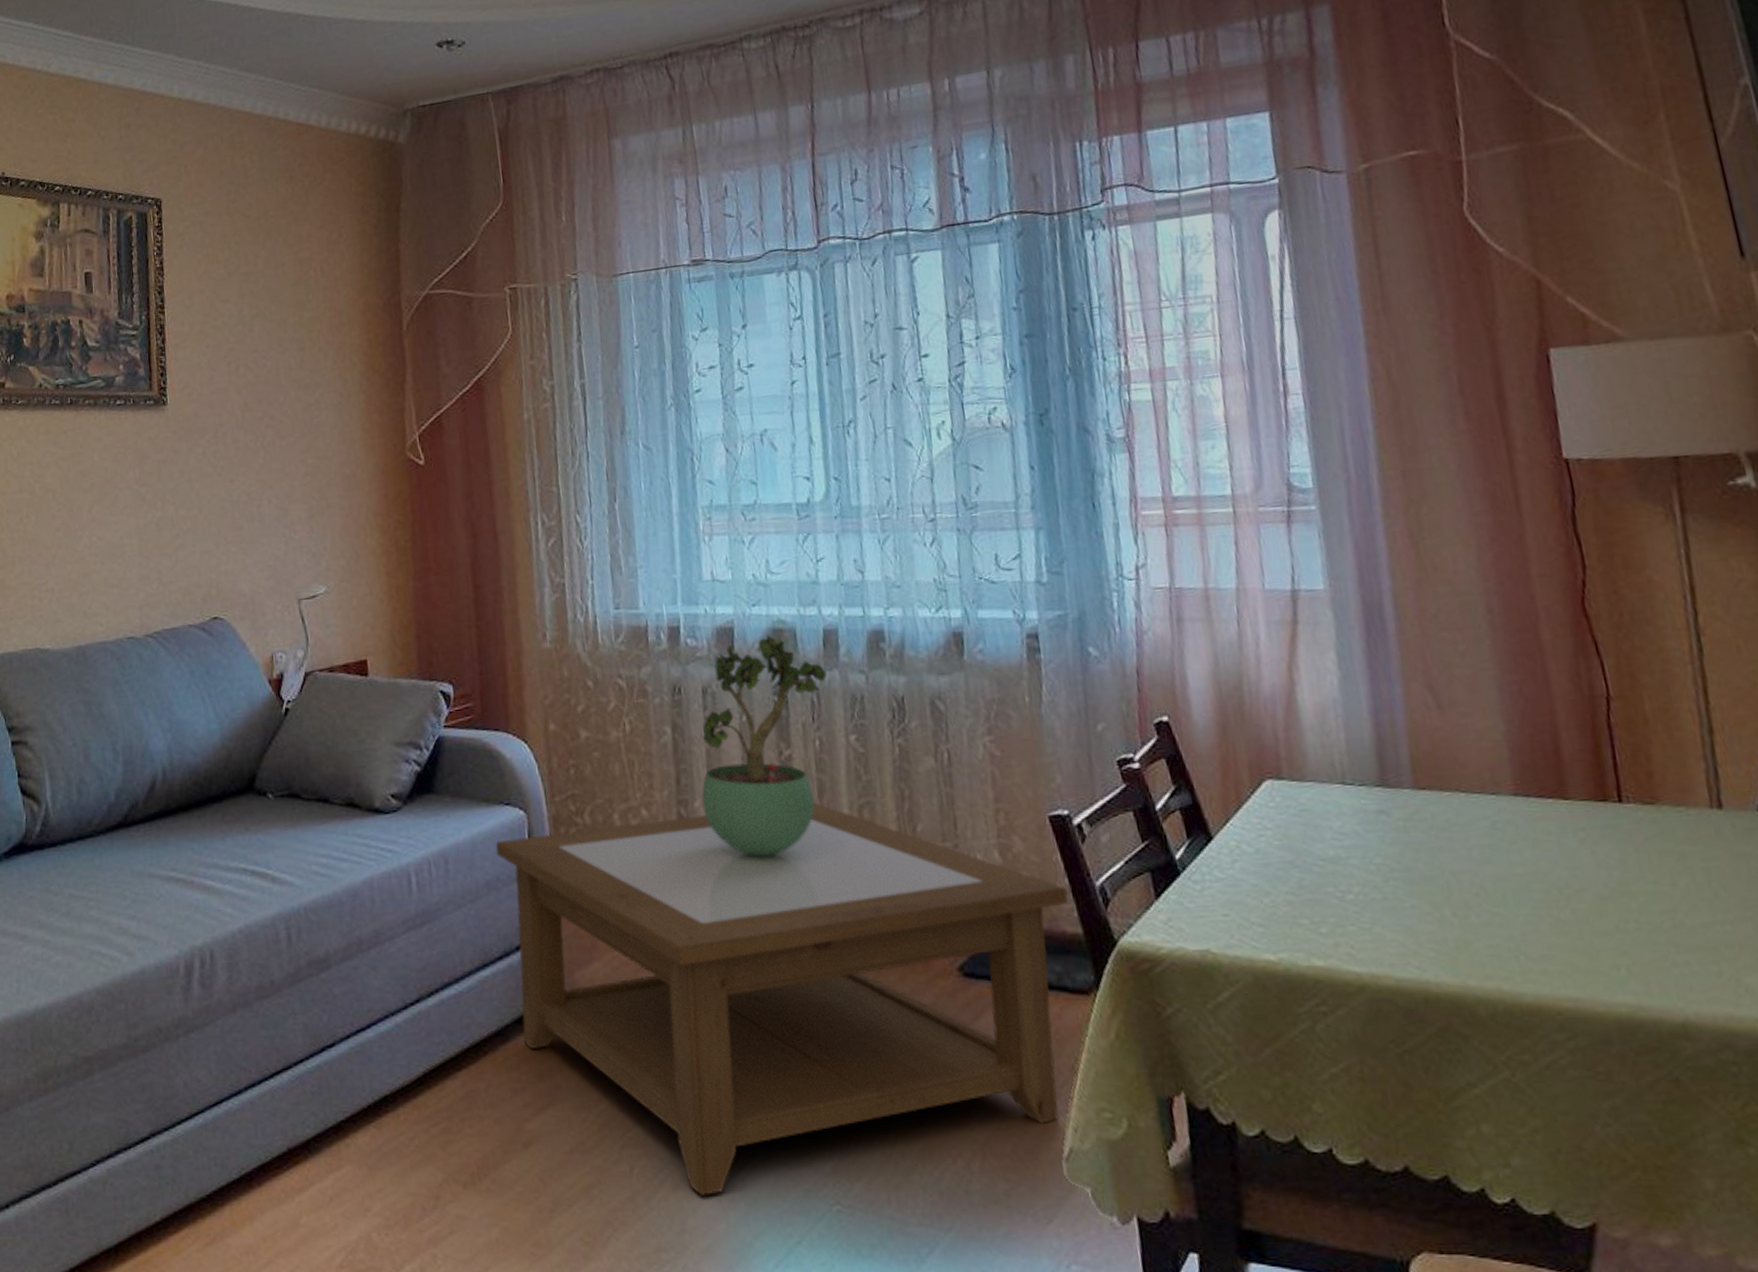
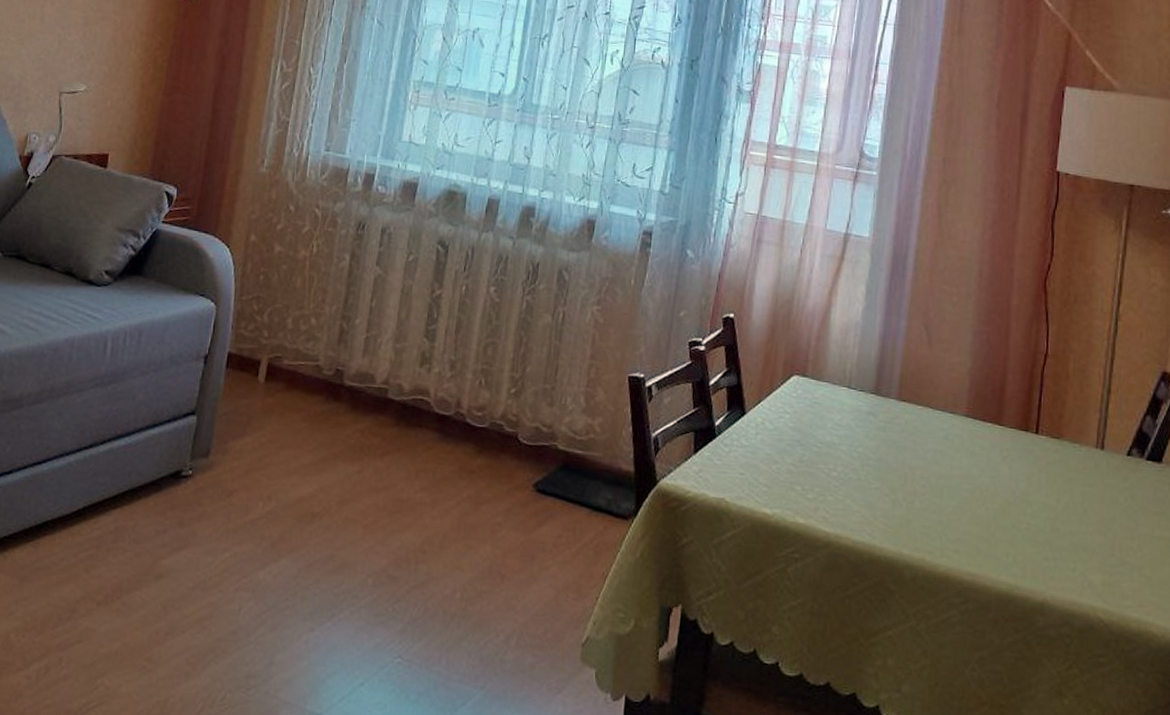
coffee table: present [495,802,1069,1195] -> none [173,324,630,638]
potted plant: present [701,635,827,856] -> none [361,194,483,373]

